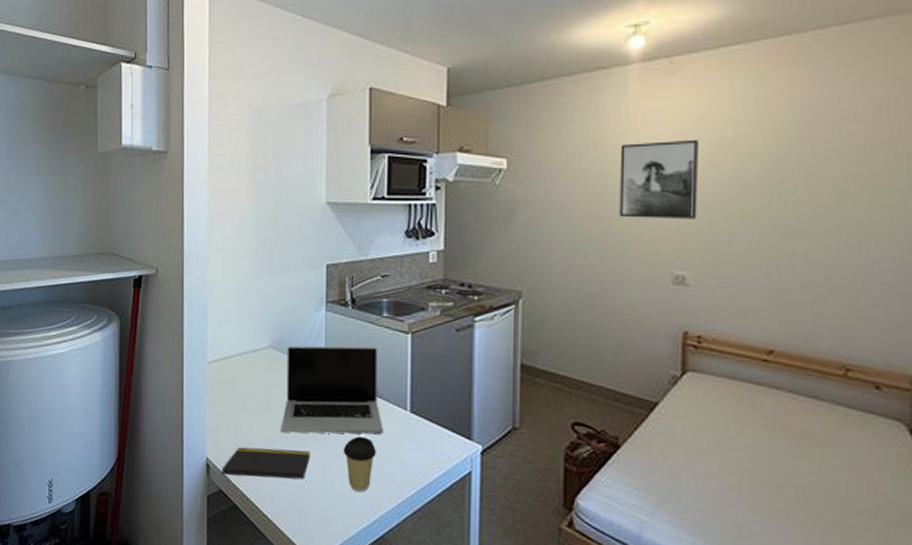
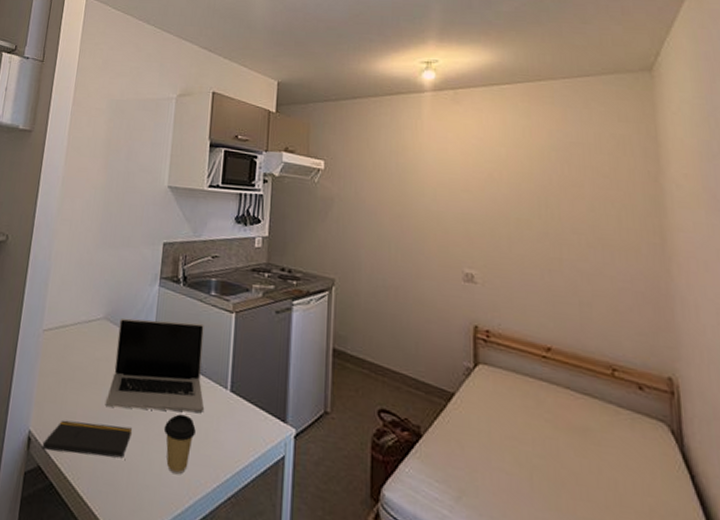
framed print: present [619,139,698,219] -> none [417,156,481,225]

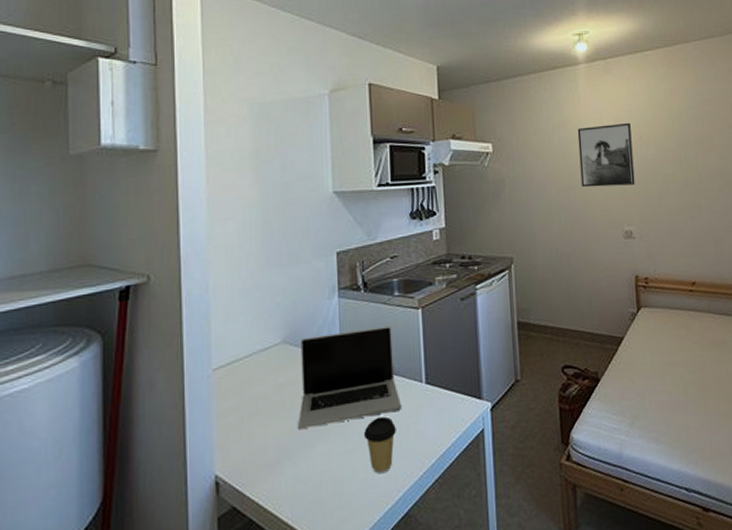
notepad: present [42,420,132,461] -> none [233,443,330,491]
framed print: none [417,156,481,225] -> present [577,122,635,188]

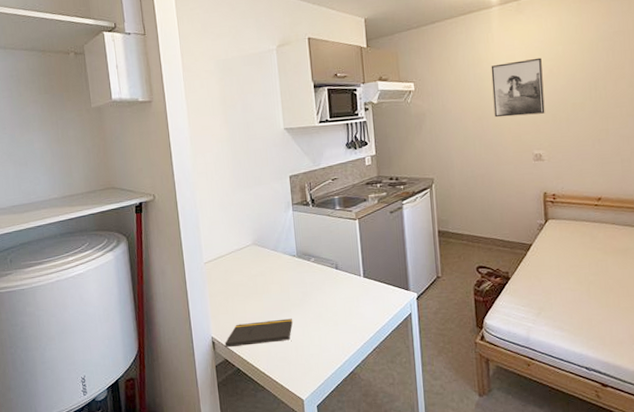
notepad: none [233,443,330,491] -> present [224,318,293,348]
laptop: present [297,325,403,429] -> none [266,232,346,307]
coffee cup: present [363,416,396,474] -> none [316,301,342,343]

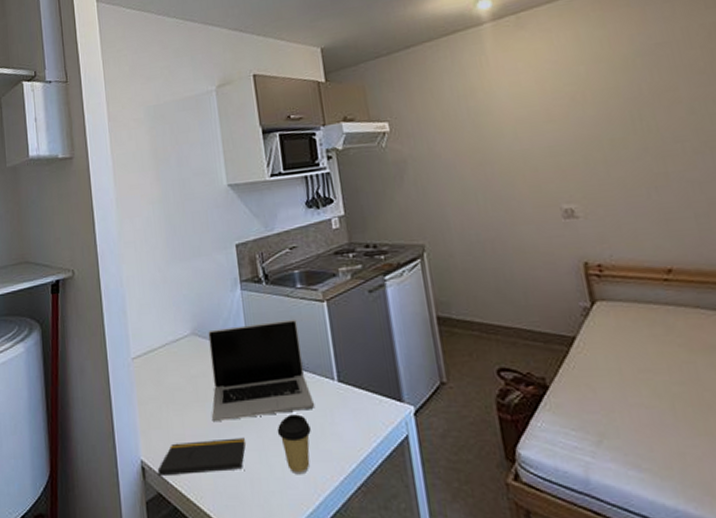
laptop: none [266,232,346,307] -> present [208,319,315,421]
coffee cup: none [316,301,342,343] -> present [277,414,311,475]
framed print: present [491,57,545,118] -> none [488,82,572,162]

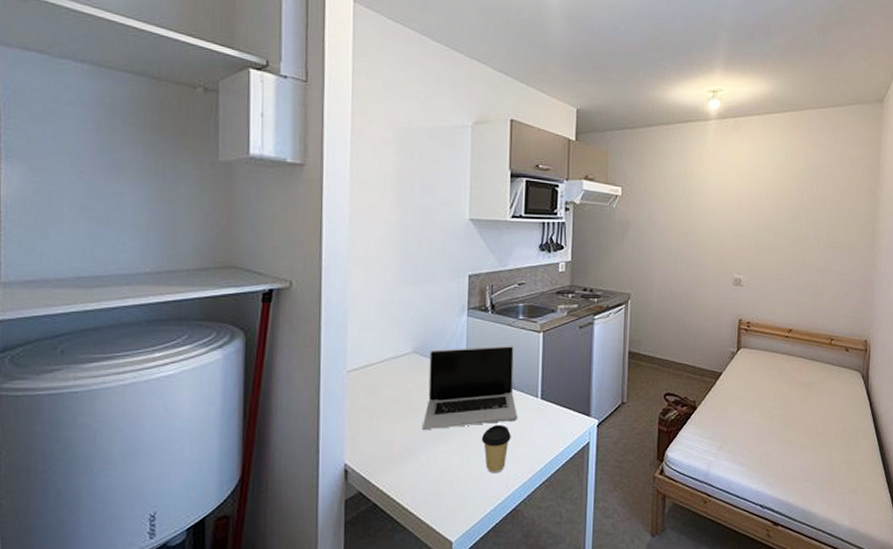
notepad: present [157,437,246,477] -> none [361,443,450,478]

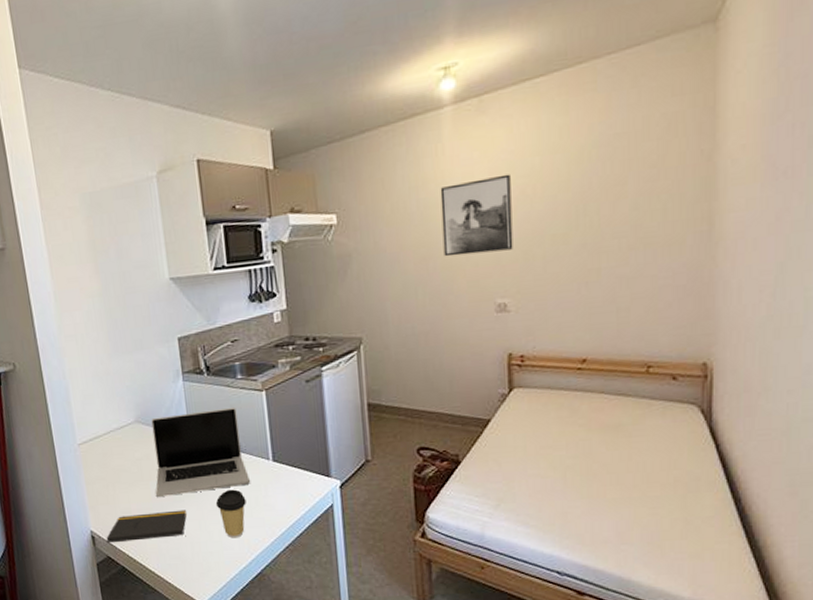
notepad: none [361,443,450,478] -> present [106,509,187,544]
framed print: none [700,179,751,237] -> present [440,174,513,257]

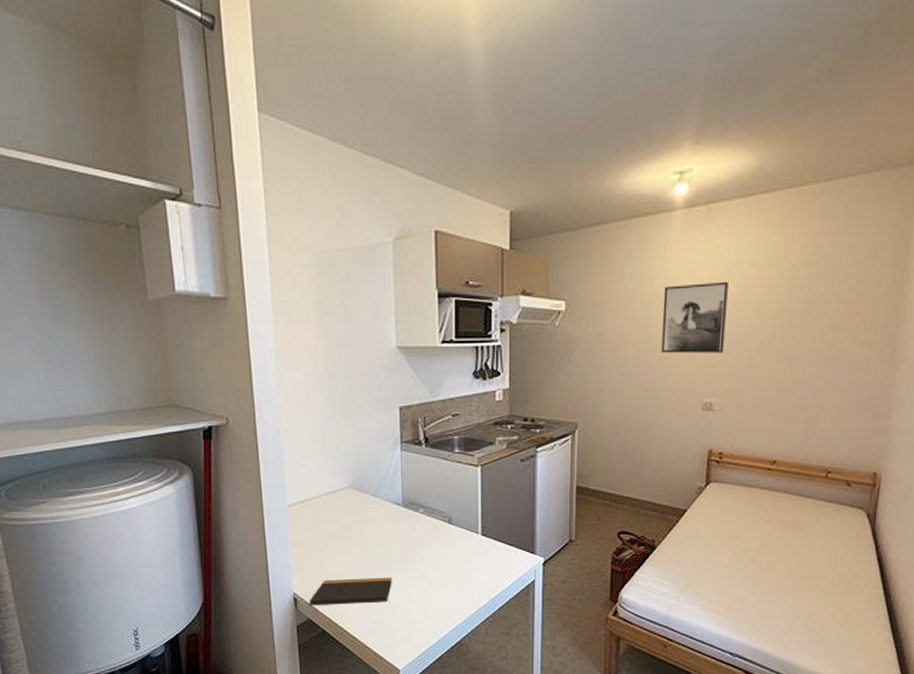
laptop: present [151,407,251,497] -> none [362,480,459,563]
coffee cup: present [215,489,246,539] -> none [422,560,452,608]

